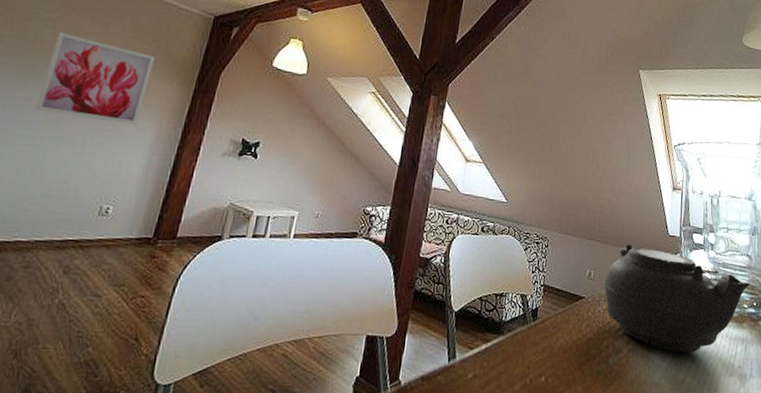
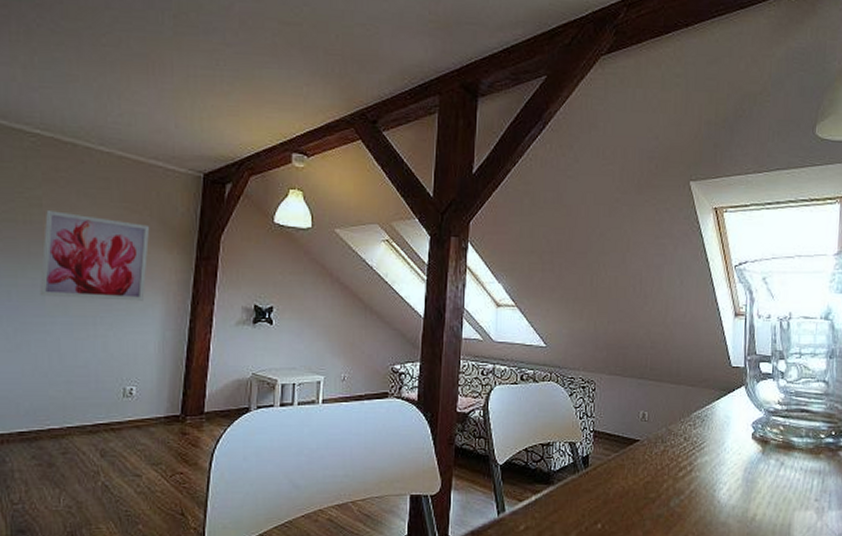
teapot: present [604,244,751,353] -> none [660,380,828,490]

